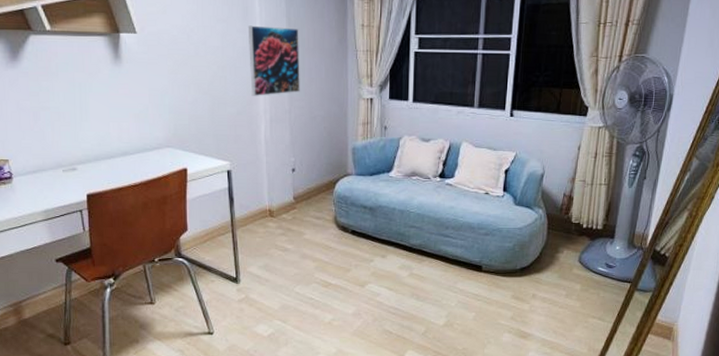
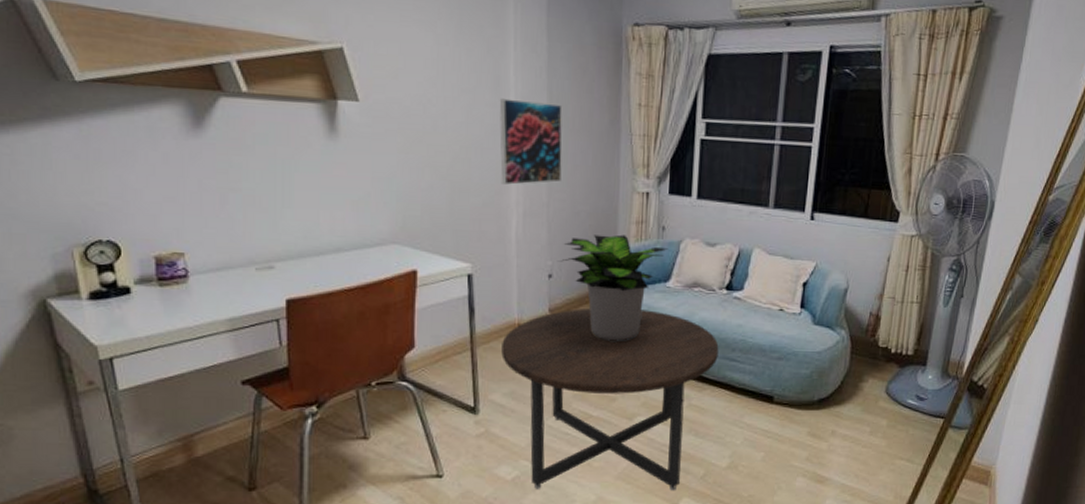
coffee table: none [256,195,435,345] -> present [501,308,719,491]
potted plant: none [299,134,390,222] -> present [558,234,669,341]

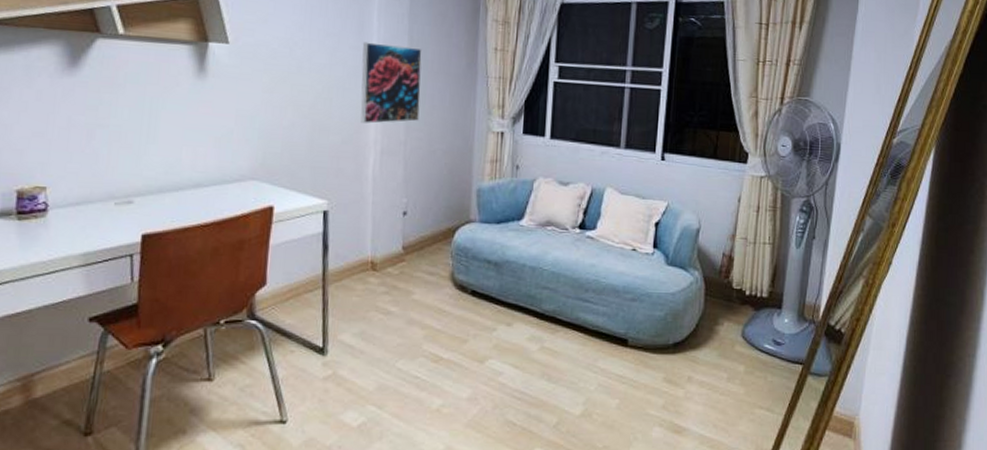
coffee table: present [501,308,719,491] -> none [353,245,572,441]
potted plant: present [558,234,669,341] -> none [413,173,522,280]

